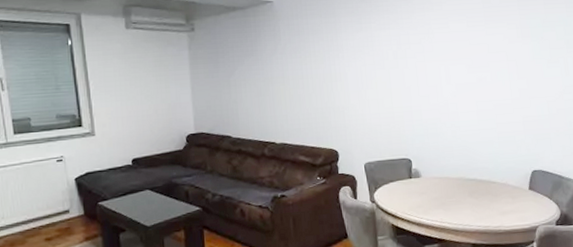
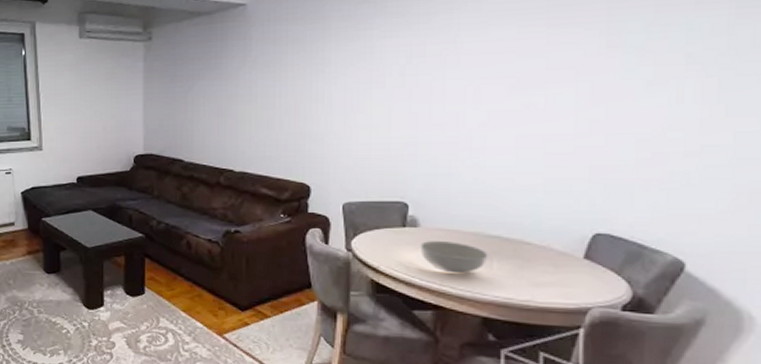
bowl: none [423,186,470,212] -> present [420,241,488,274]

